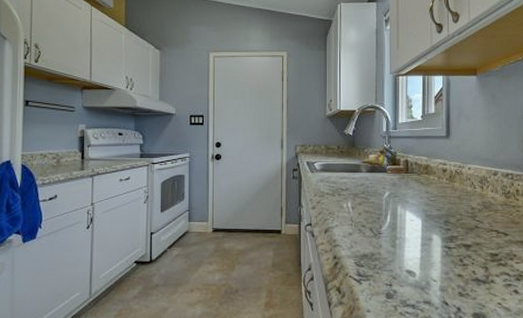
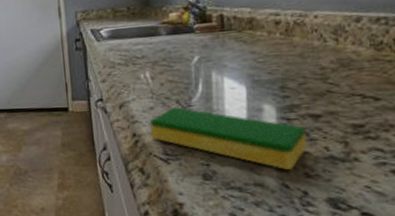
dish sponge: none [348,234,461,289] -> present [150,107,308,170]

